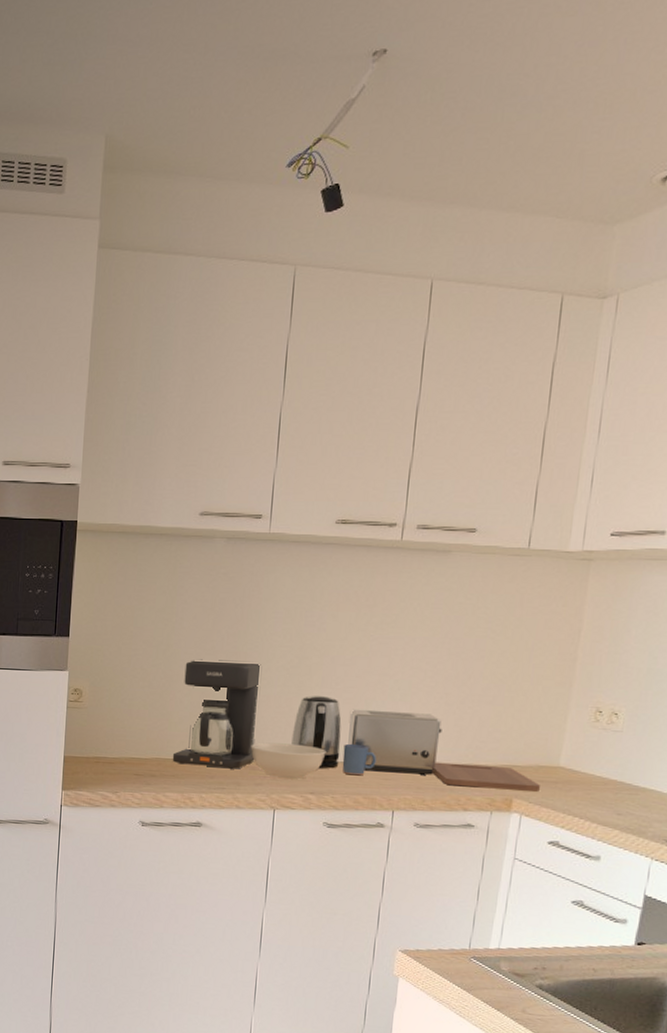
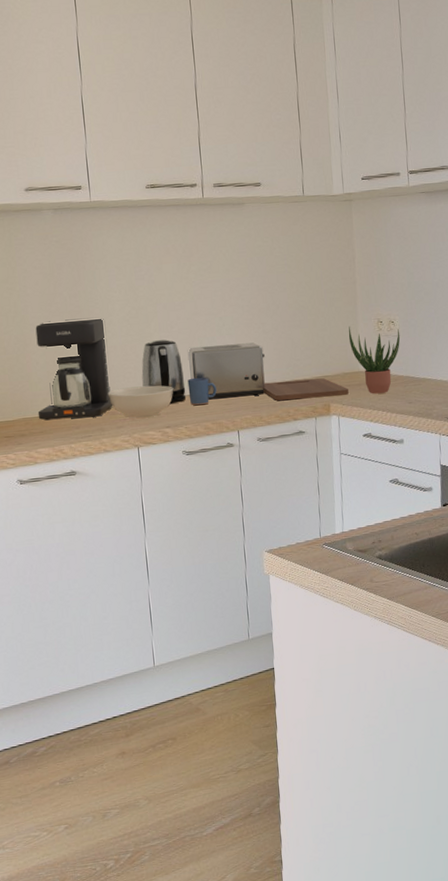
potted plant: none [553,710,624,798] -> present [348,325,400,394]

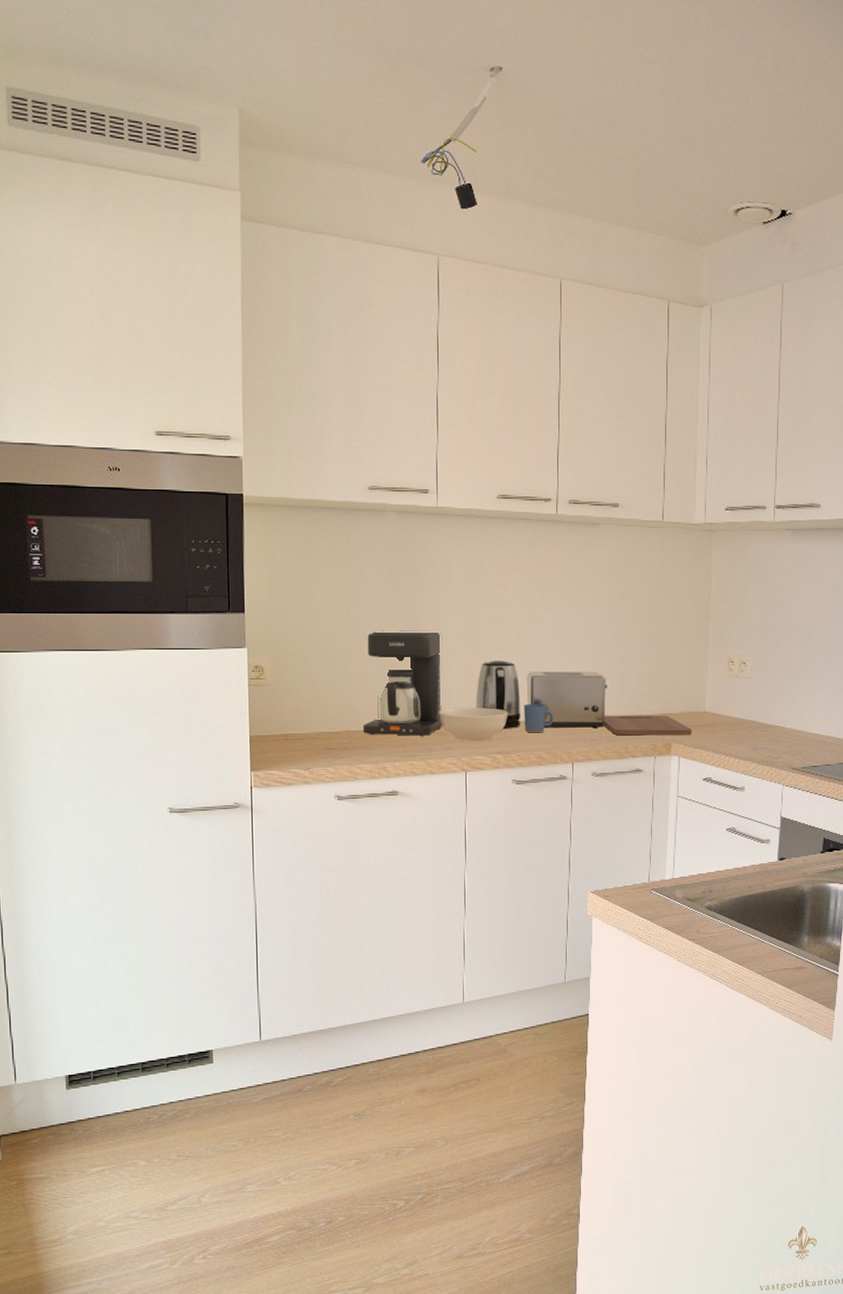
potted plant: present [348,325,400,394] -> none [697,663,751,737]

